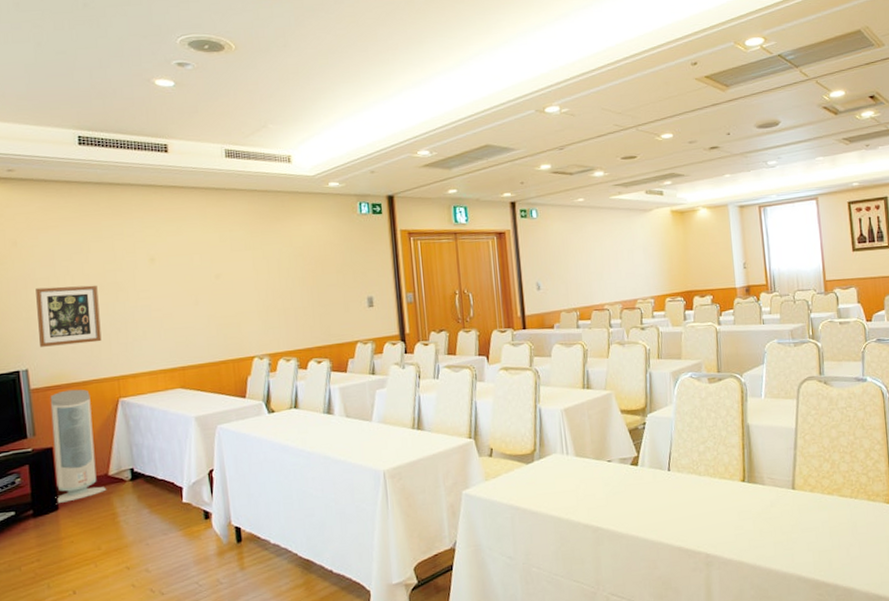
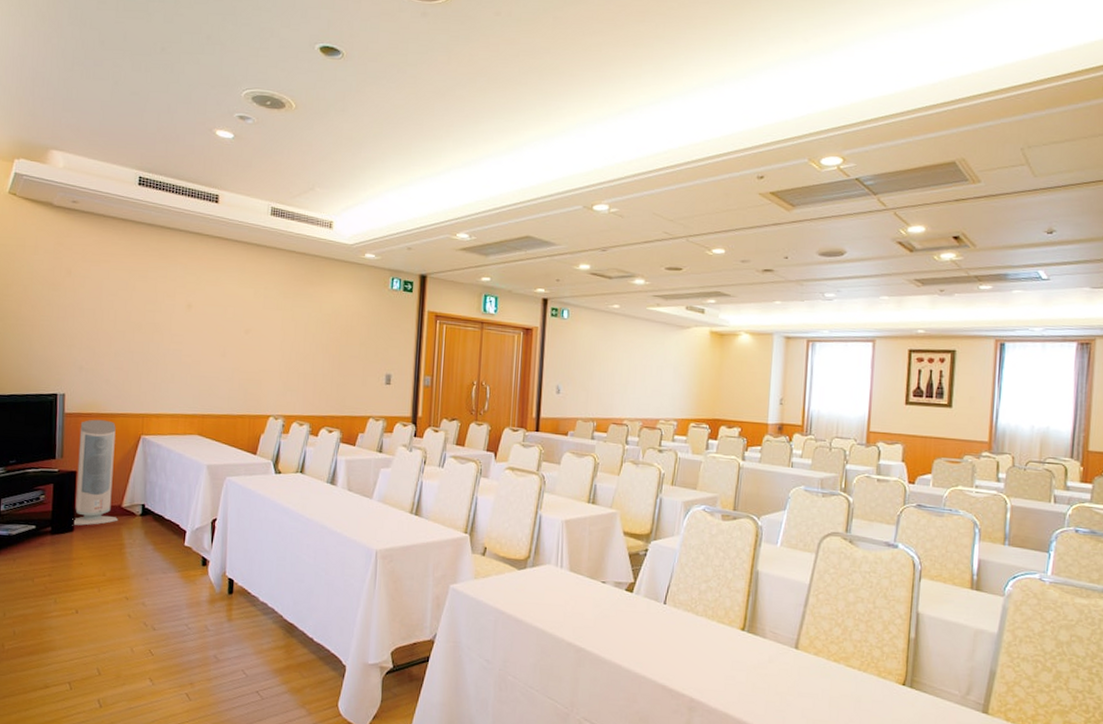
wall art: present [36,285,102,347] -> none [78,318,137,378]

